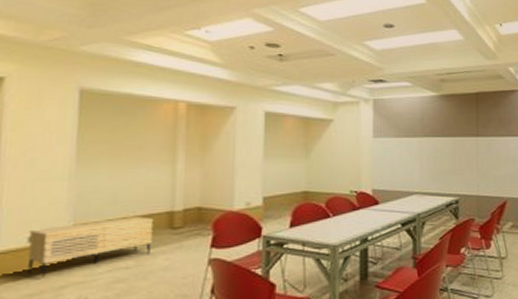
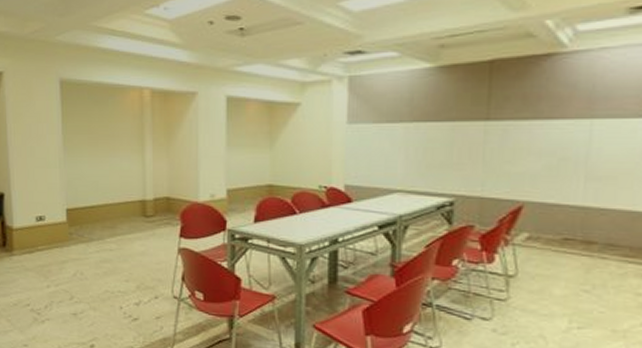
sideboard: present [28,217,154,279] -> none [35,204,130,253]

